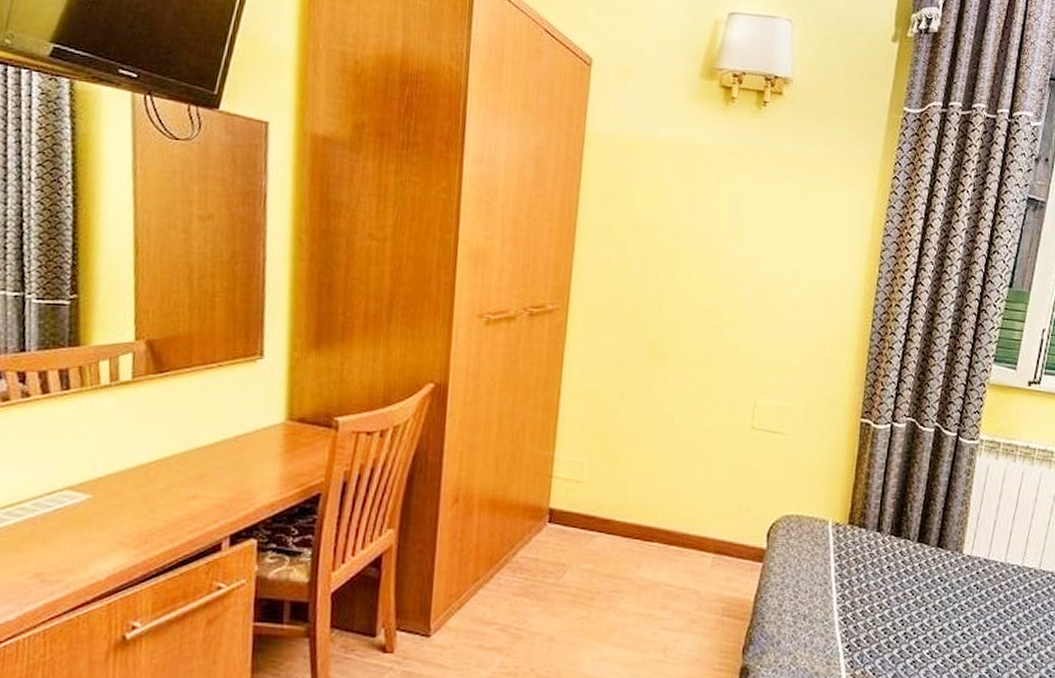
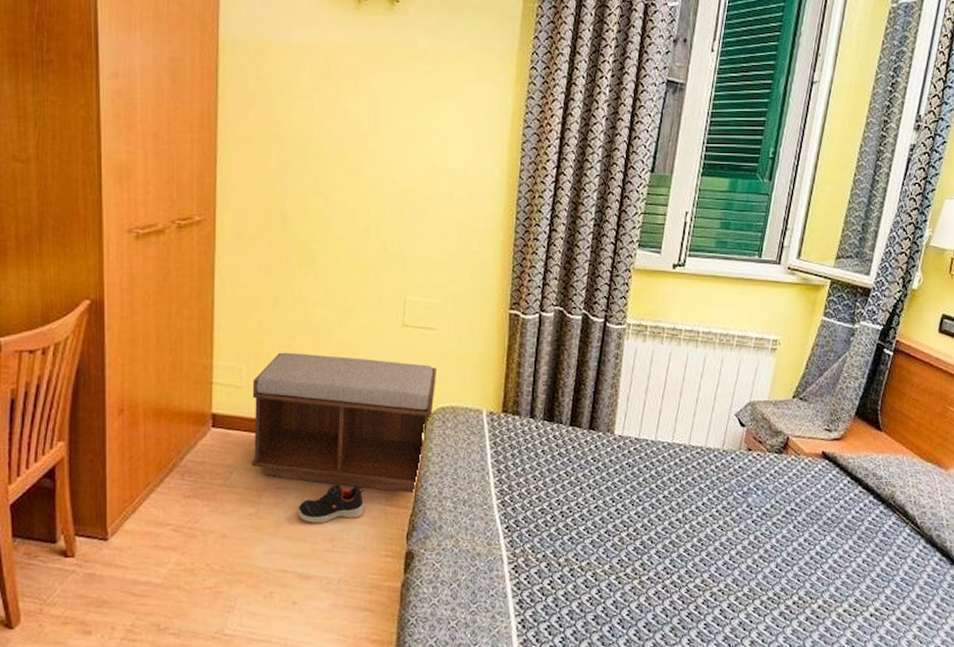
bench: none [586,448,783,605] -> present [251,352,436,494]
shoe: none [630,590,701,630] -> present [297,484,365,523]

